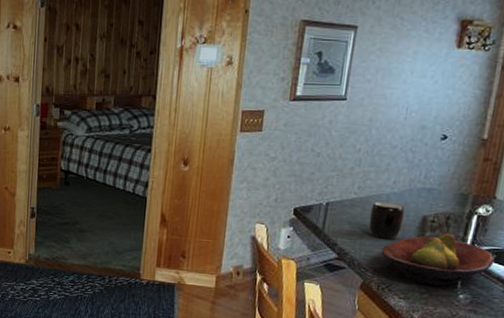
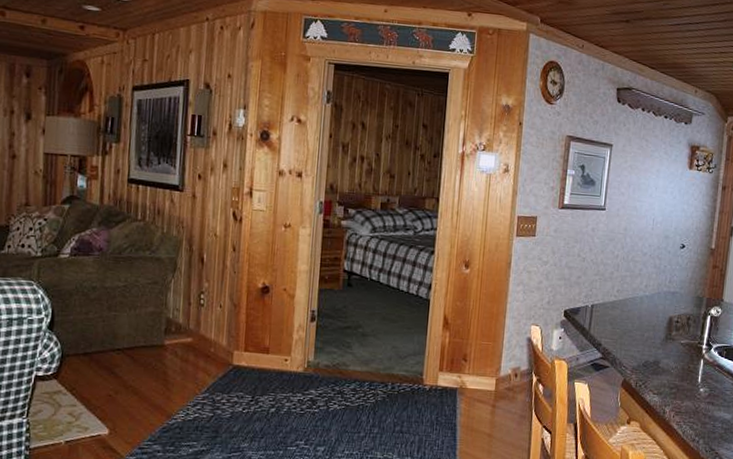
mug: present [368,202,405,240] -> none [627,304,655,339]
fruit bowl: present [381,233,495,286] -> none [637,332,725,381]

